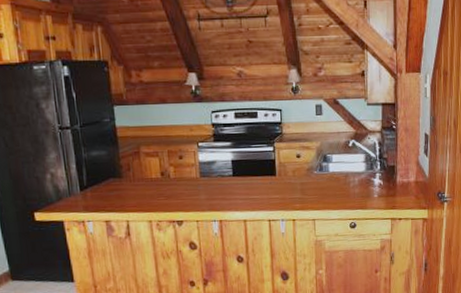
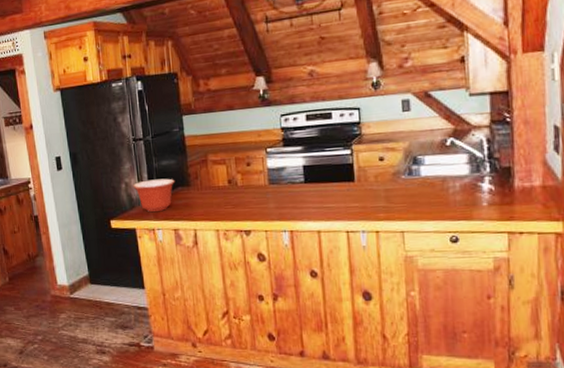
mixing bowl: none [60,169,107,203] -> present [133,178,175,212]

